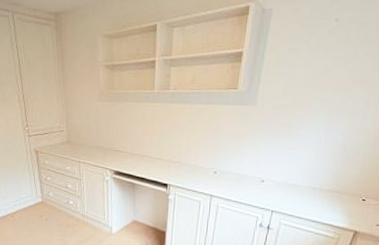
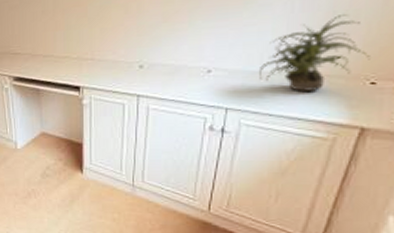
potted plant: none [295,148,364,202] -> present [259,13,370,91]

